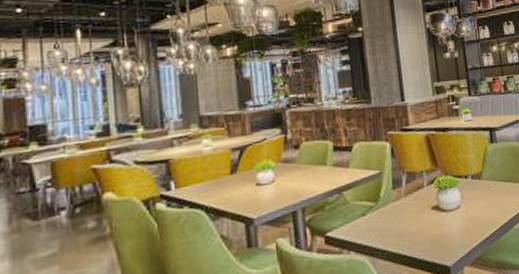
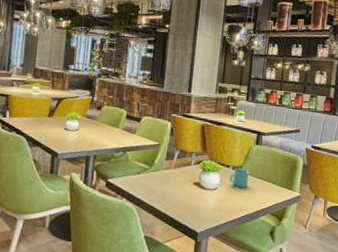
mug: none [471,175,493,198] -> present [230,168,249,188]

